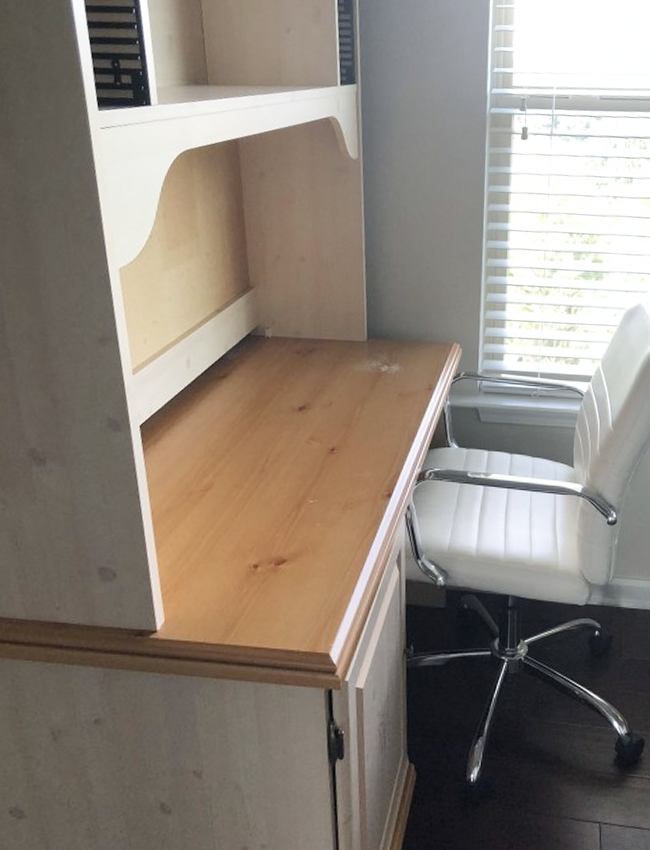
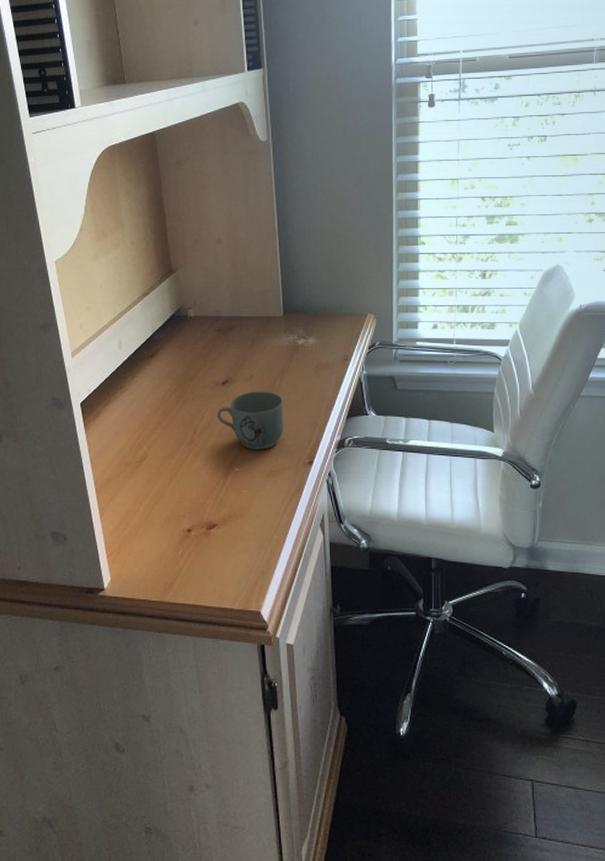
mug: none [291,418,364,481] -> present [217,391,284,450]

